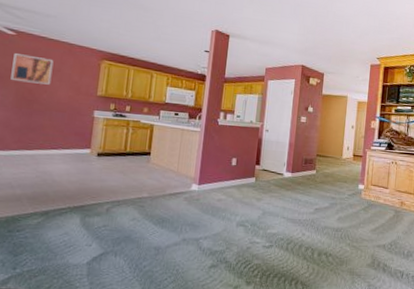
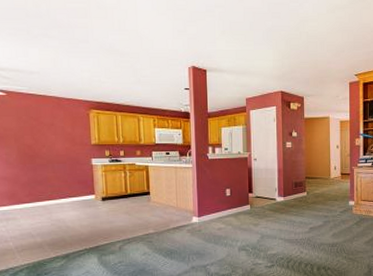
wall art: present [10,53,54,85] -> none [8,113,47,140]

